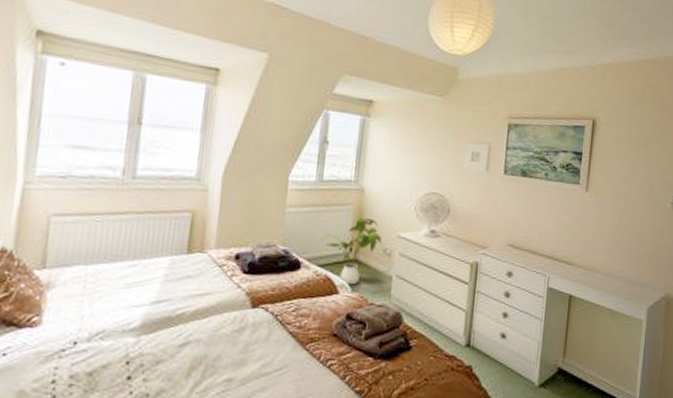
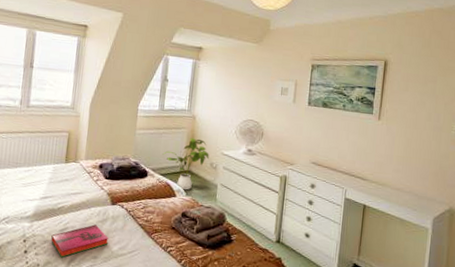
hardback book: none [166,335,248,382] -> present [51,224,109,257]

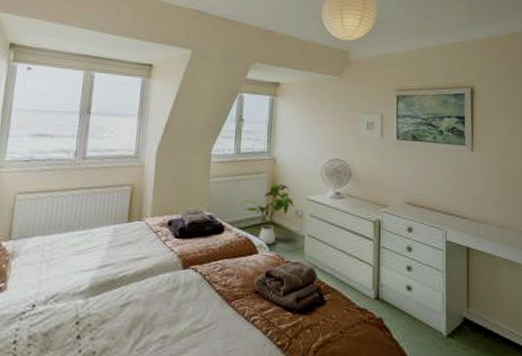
hardback book: present [51,224,109,257] -> none [110,295,181,340]

